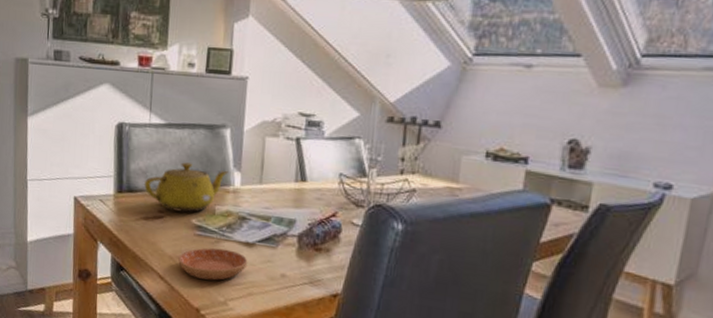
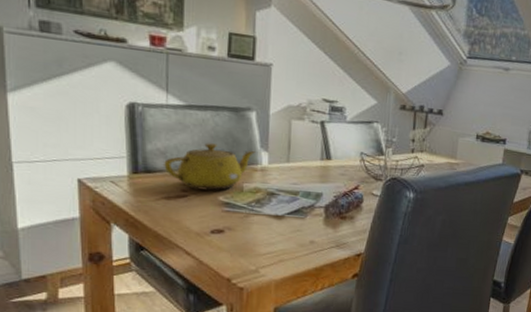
saucer: present [178,247,248,281] -> none [206,222,278,252]

